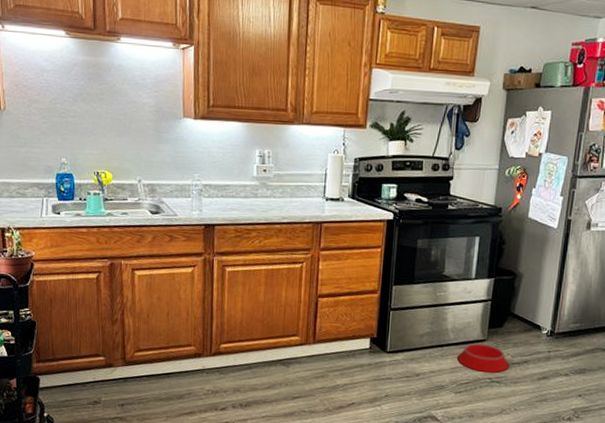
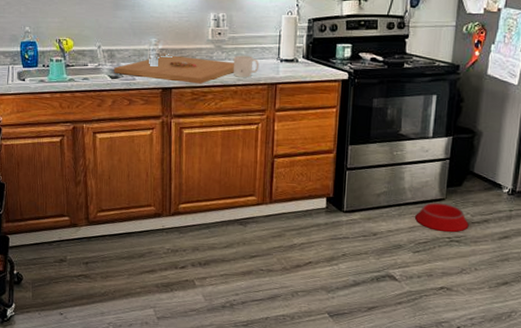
platter: none [154,191,279,221] -> present [114,55,234,84]
mug: none [278,193,305,216] -> present [233,55,259,78]

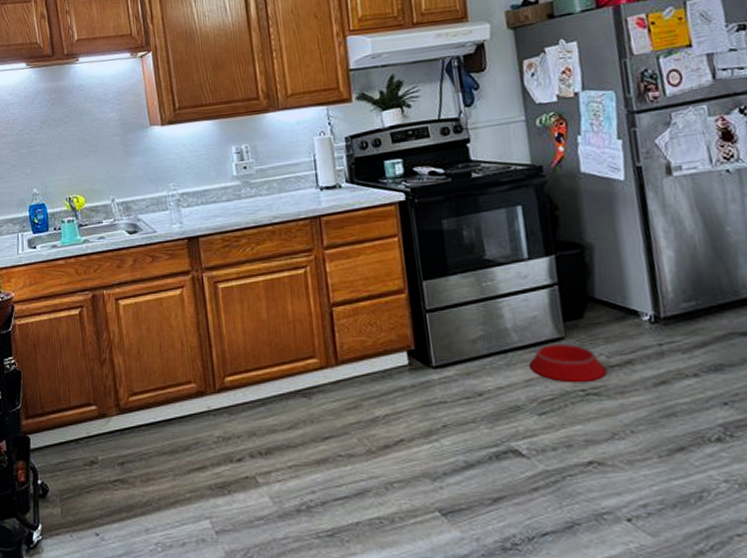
platter: present [114,55,234,84] -> none [131,197,268,229]
mug: present [233,55,259,78] -> none [264,188,297,215]

